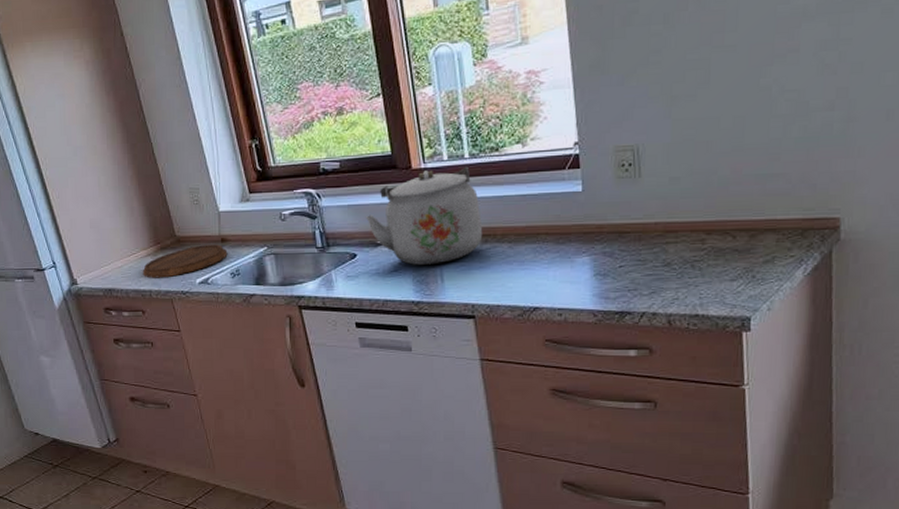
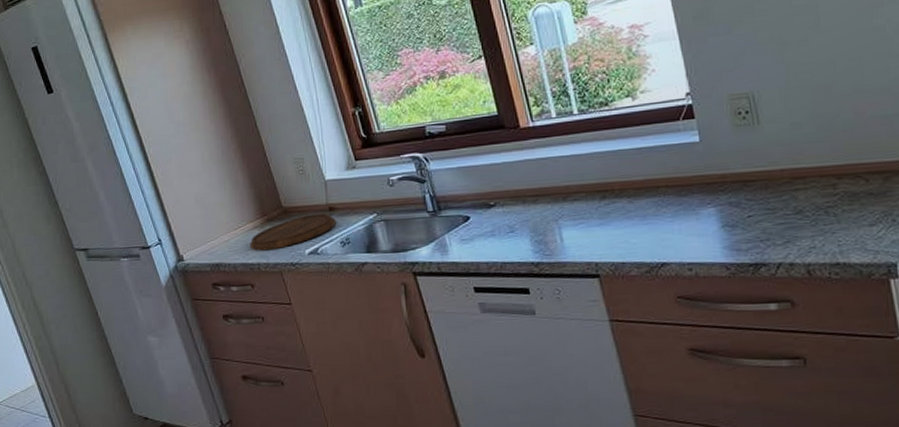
kettle: present [365,166,483,265] -> none [476,122,600,225]

